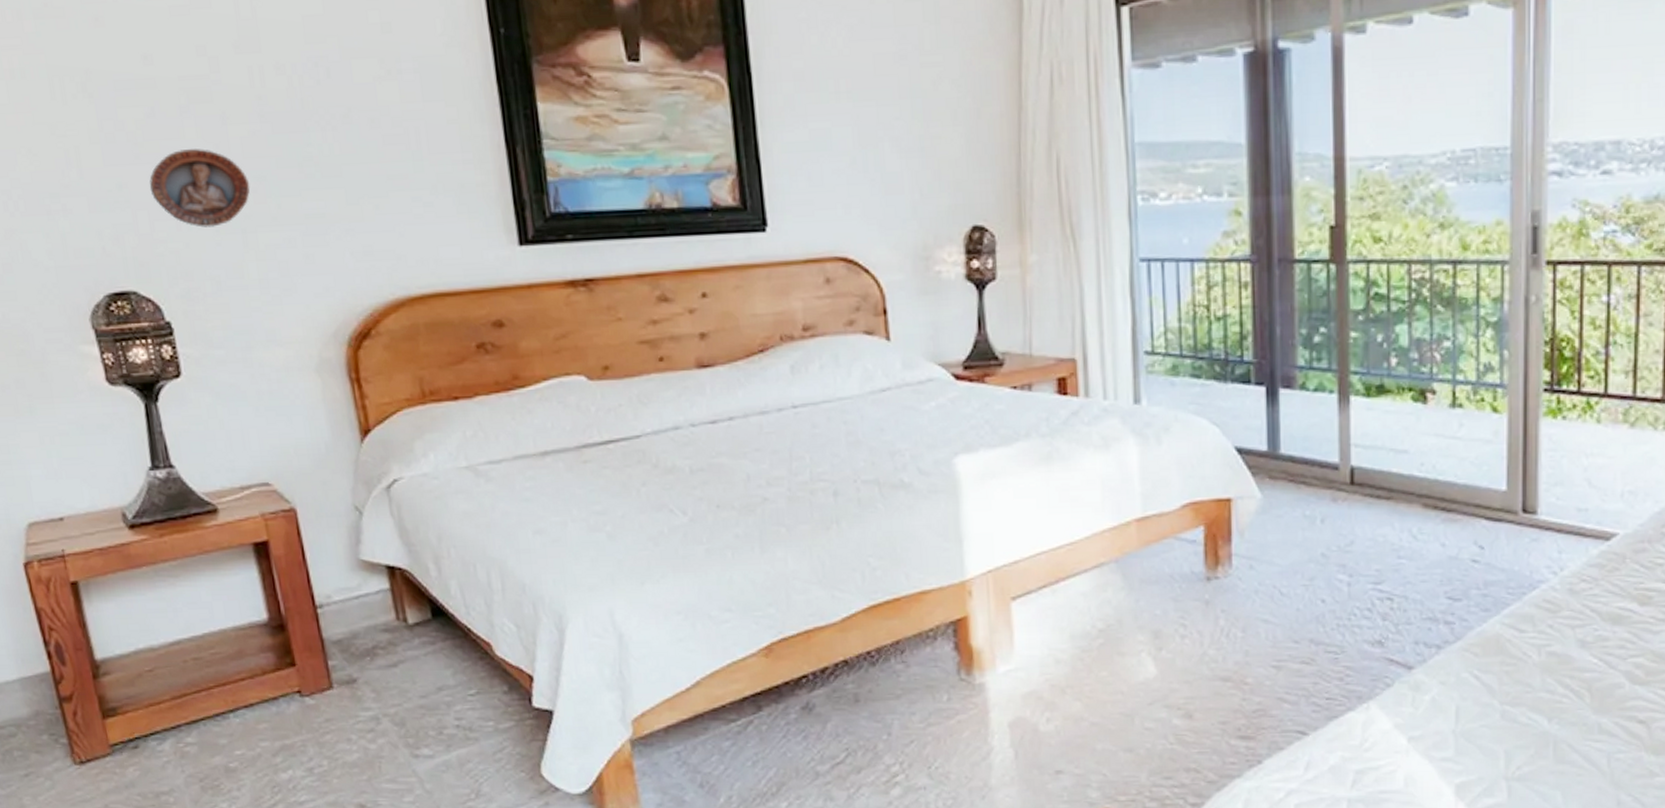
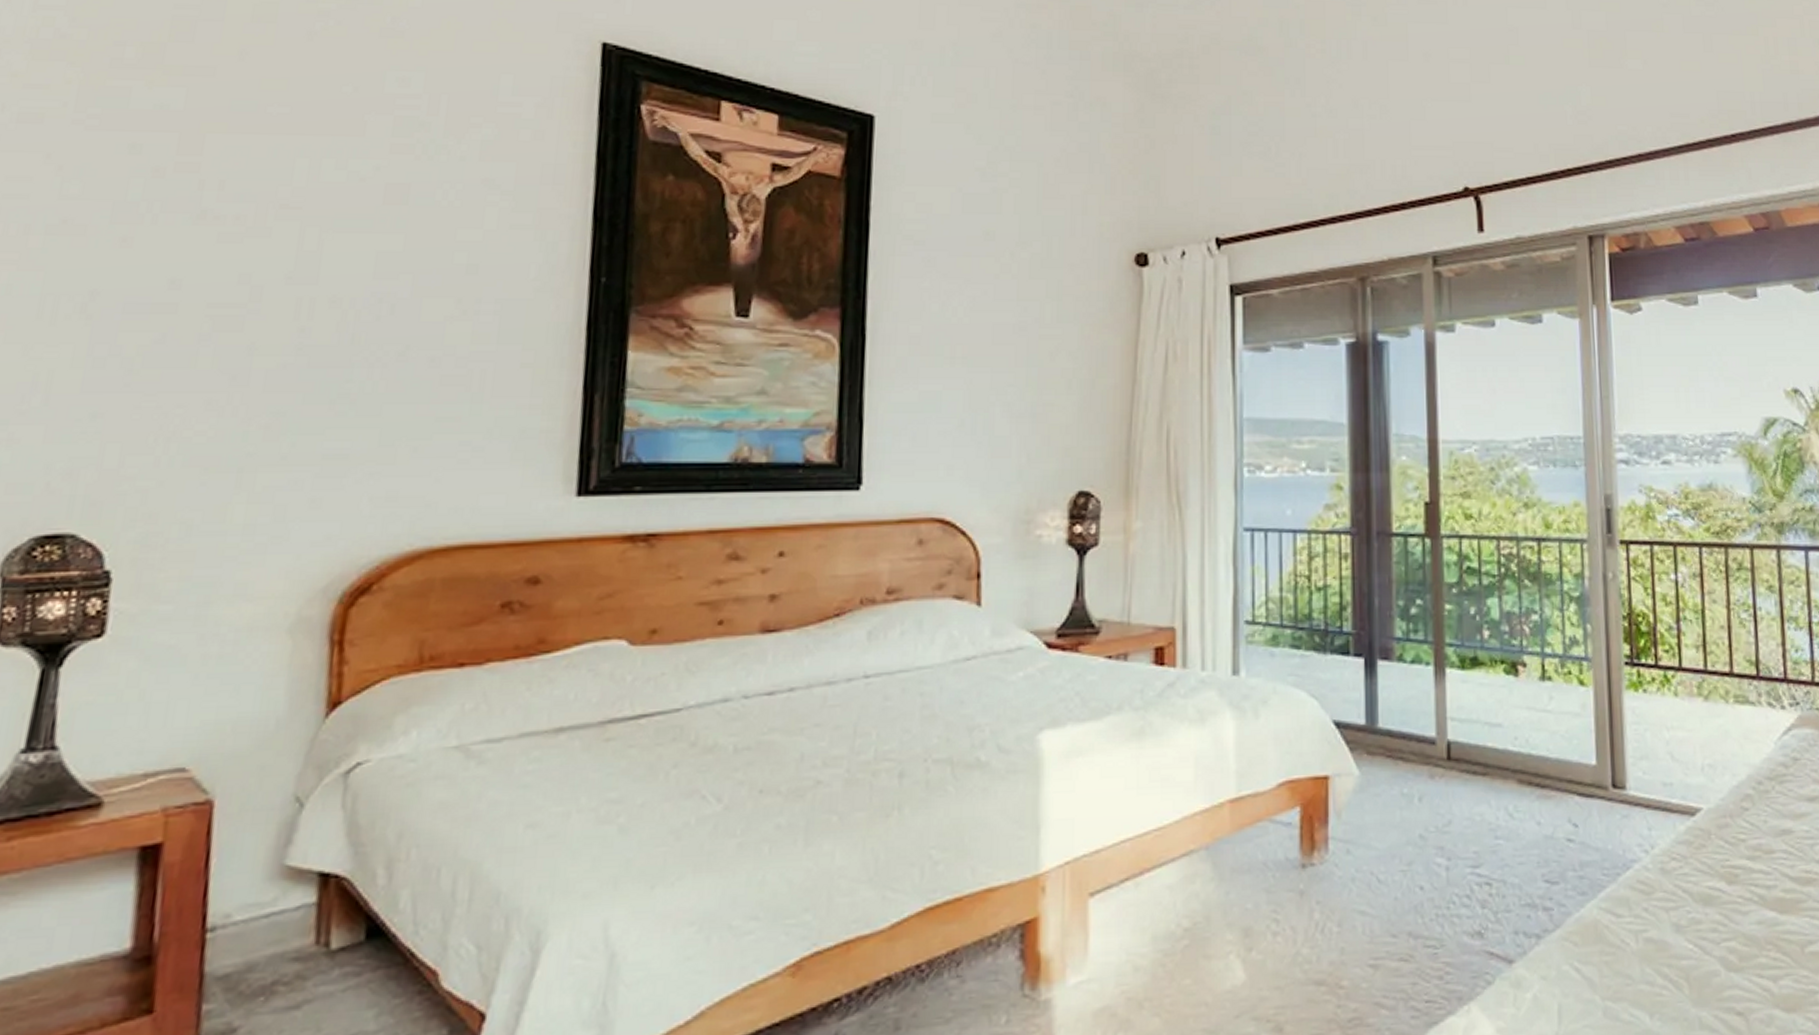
relief medallion: present [149,149,251,228] -> none [132,380,264,465]

